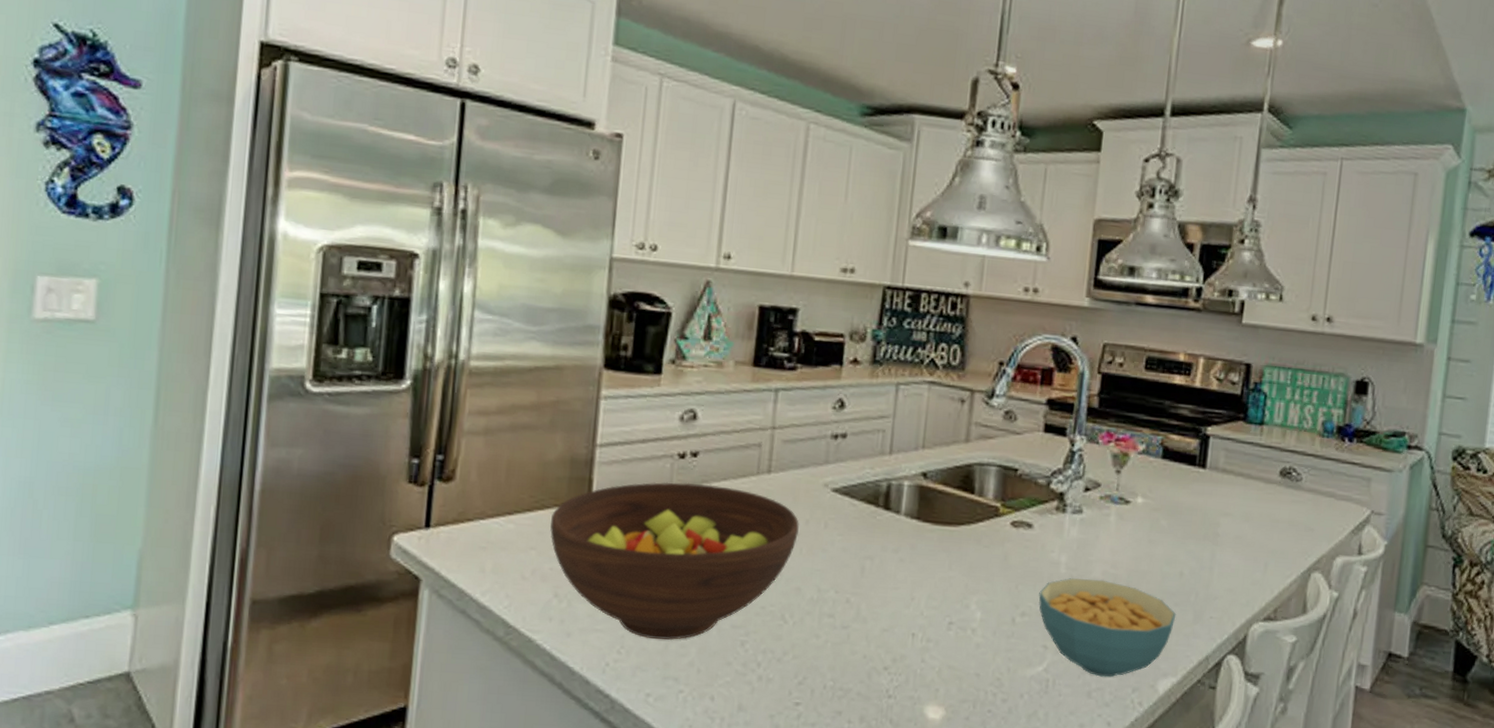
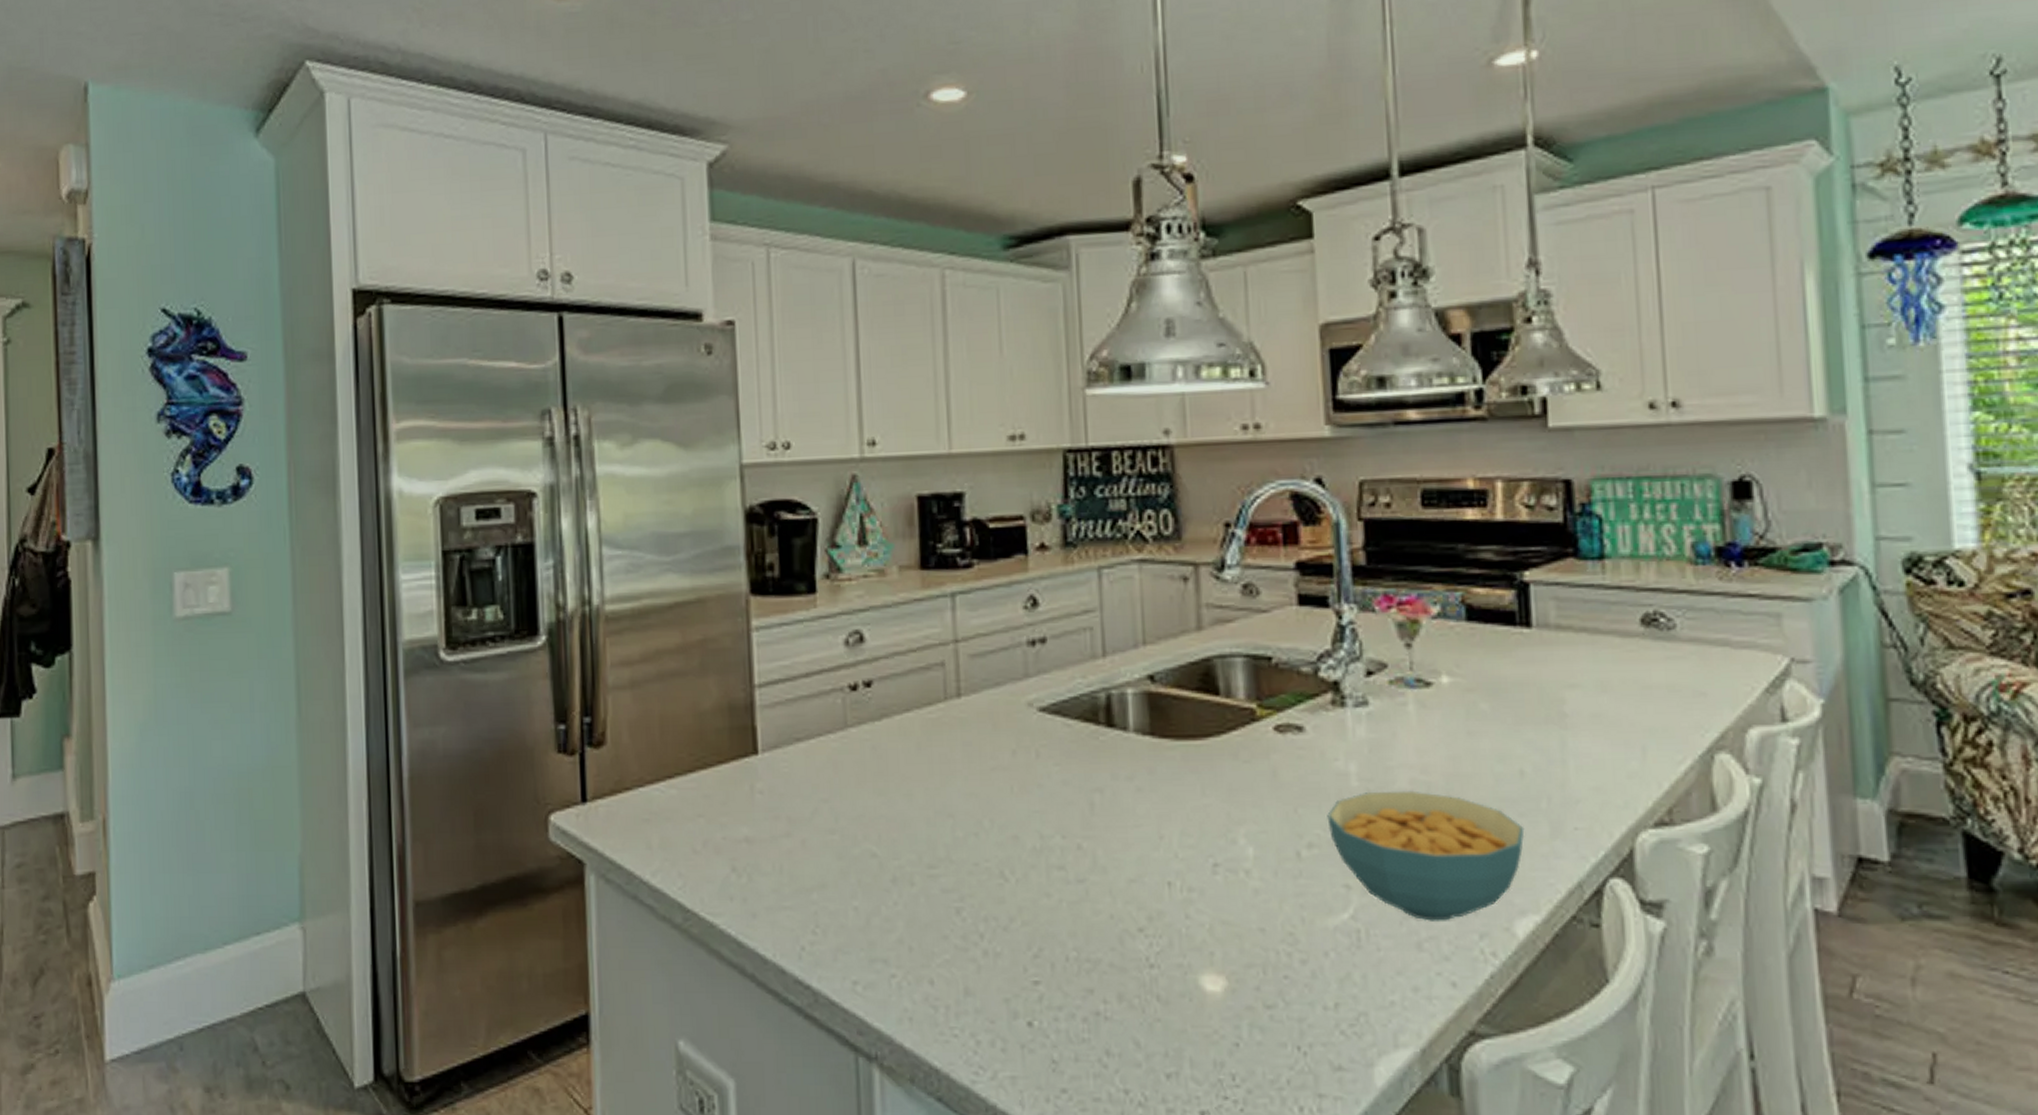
fruit bowl: present [550,482,799,640] -> none [716,718,1005,914]

